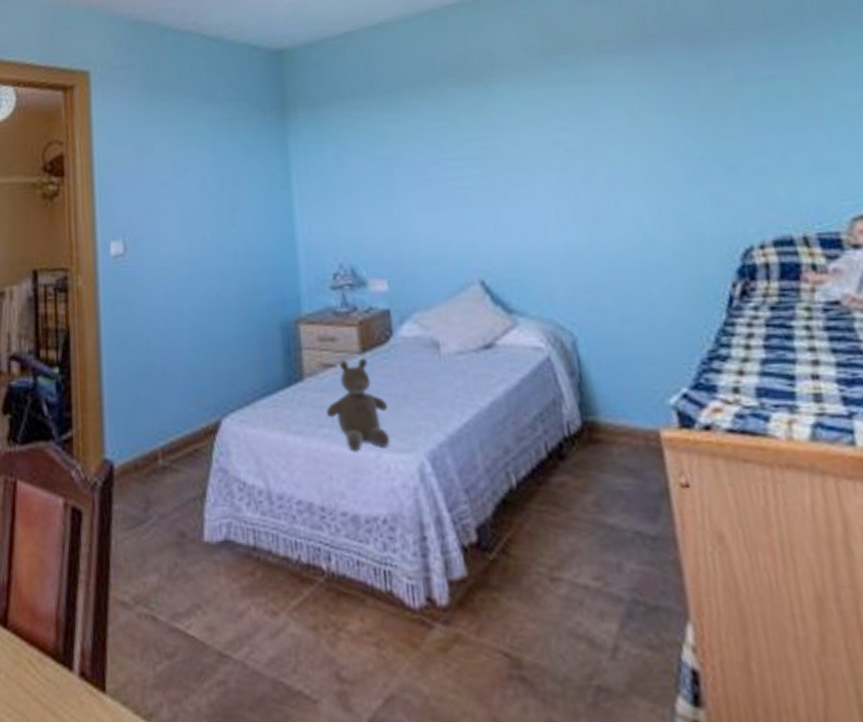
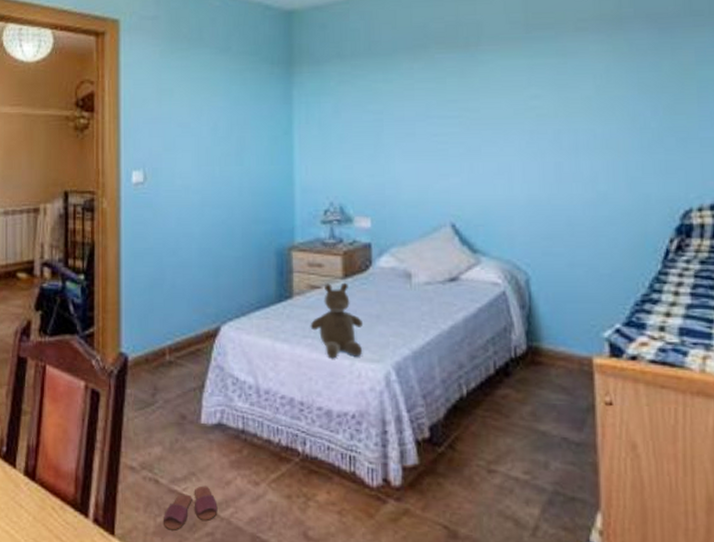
slippers: none [165,620,230,681] -> present [164,486,218,530]

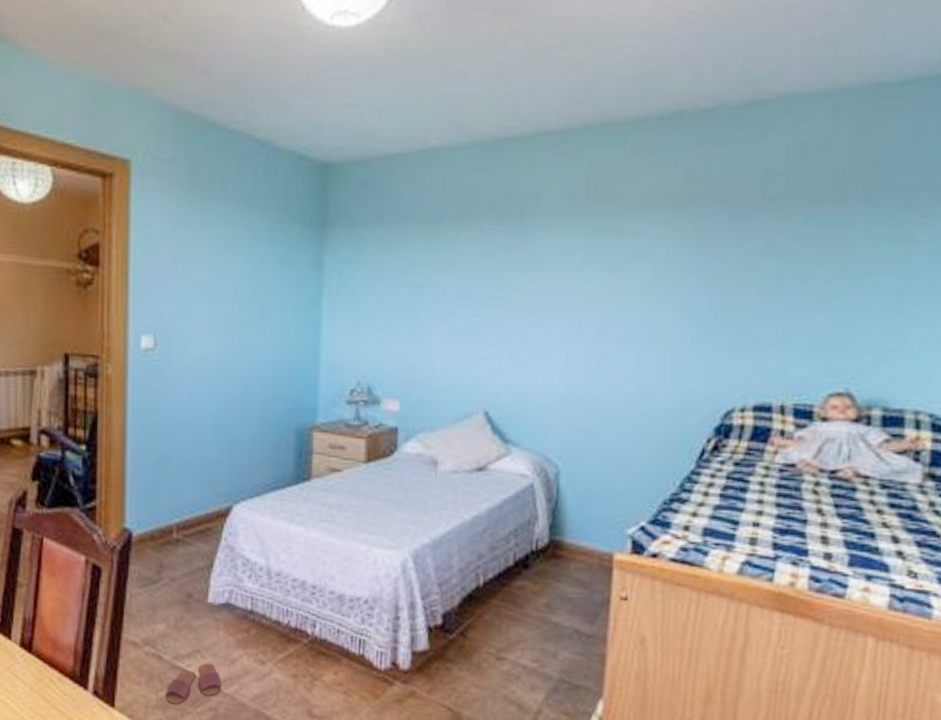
teddy bear: present [310,282,364,359] -> none [327,466,384,544]

